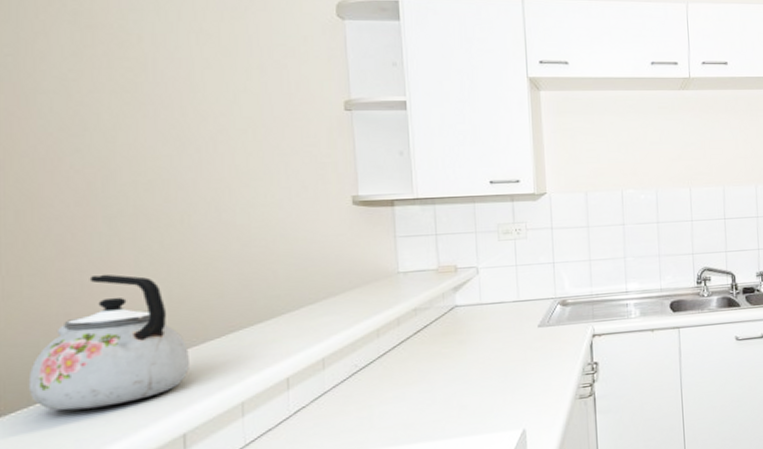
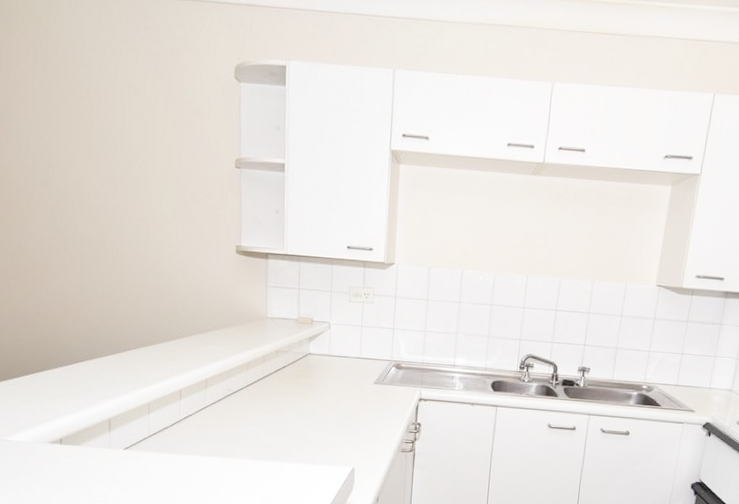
kettle: present [28,274,189,411] -> none [13,286,114,388]

